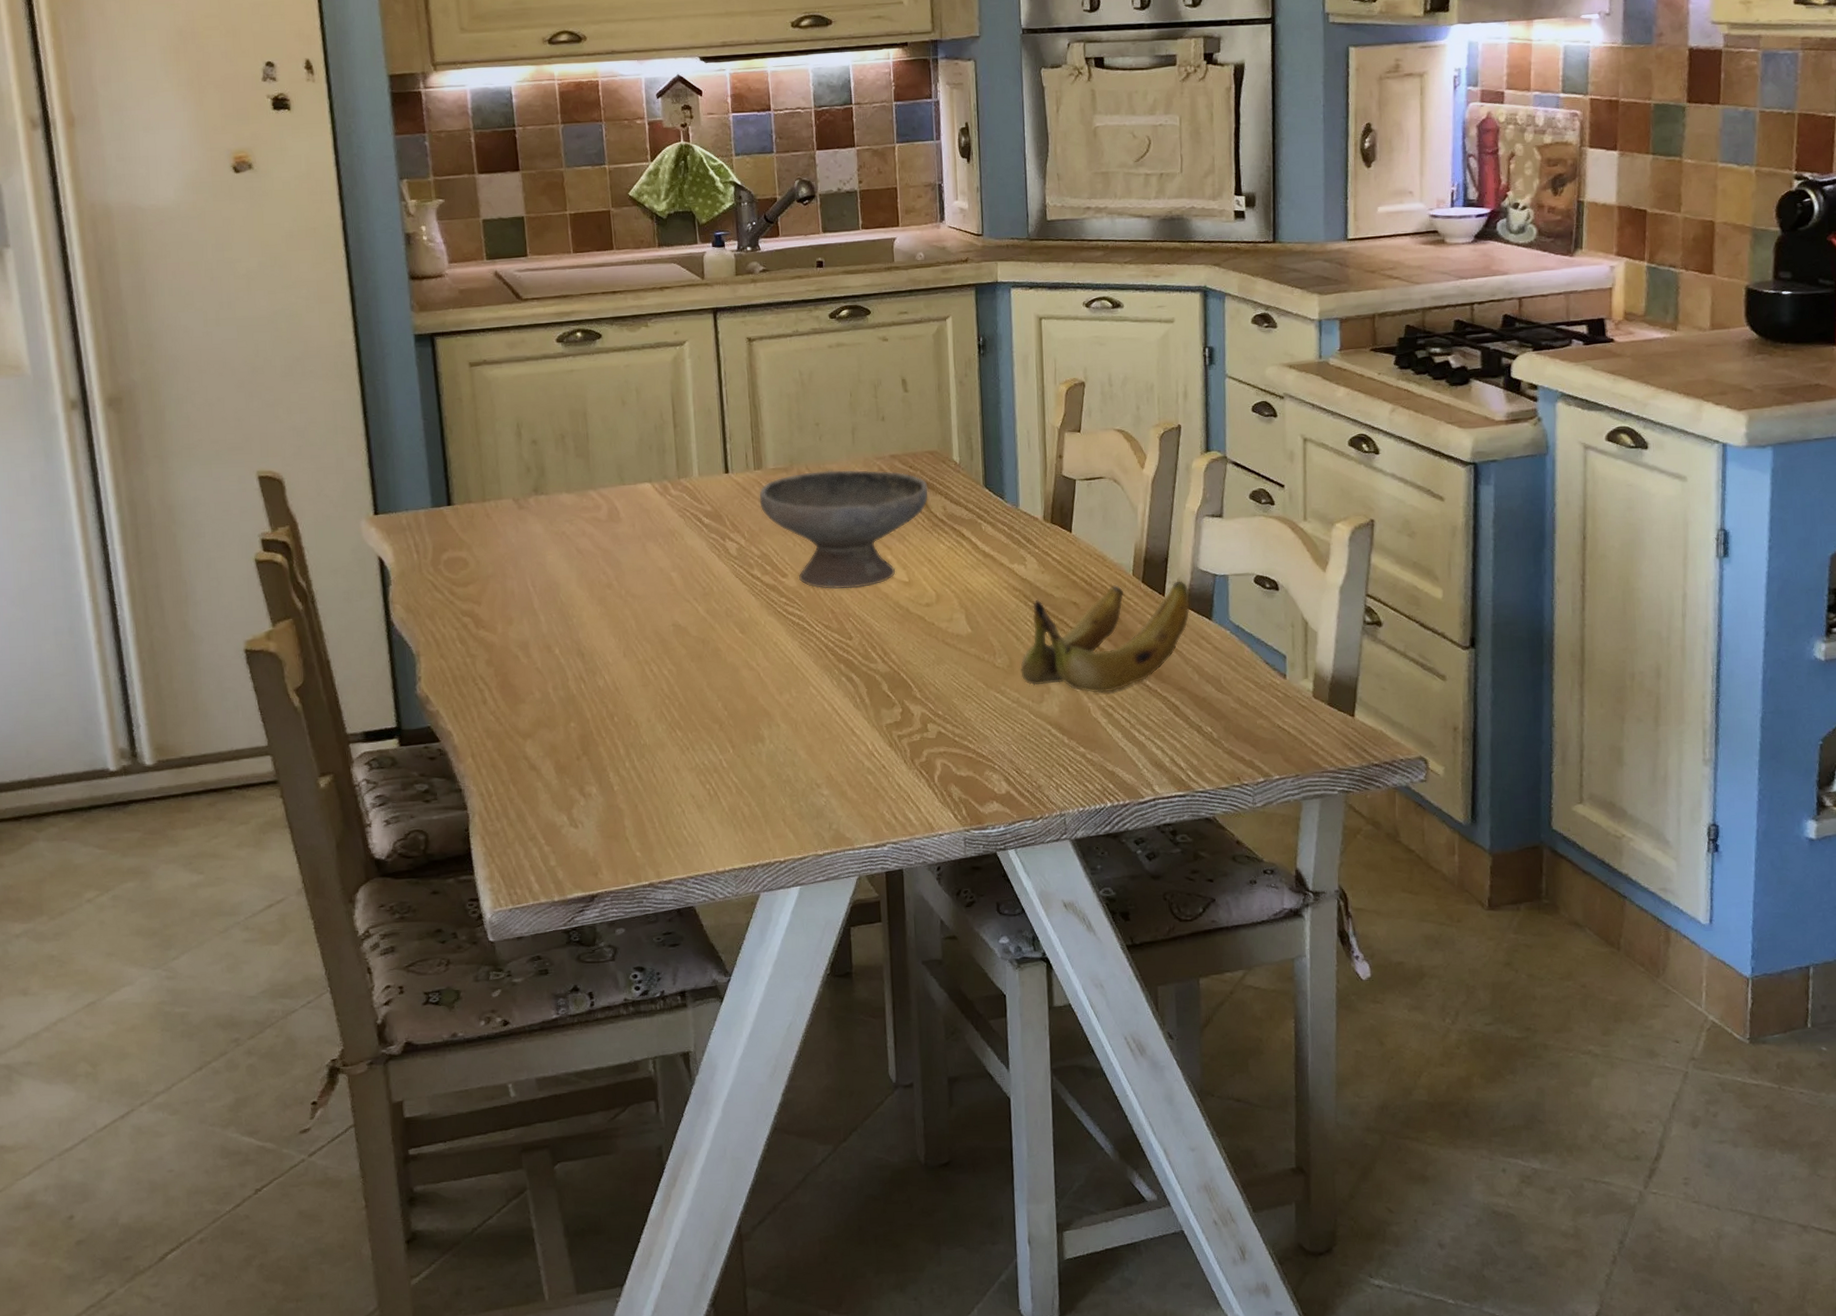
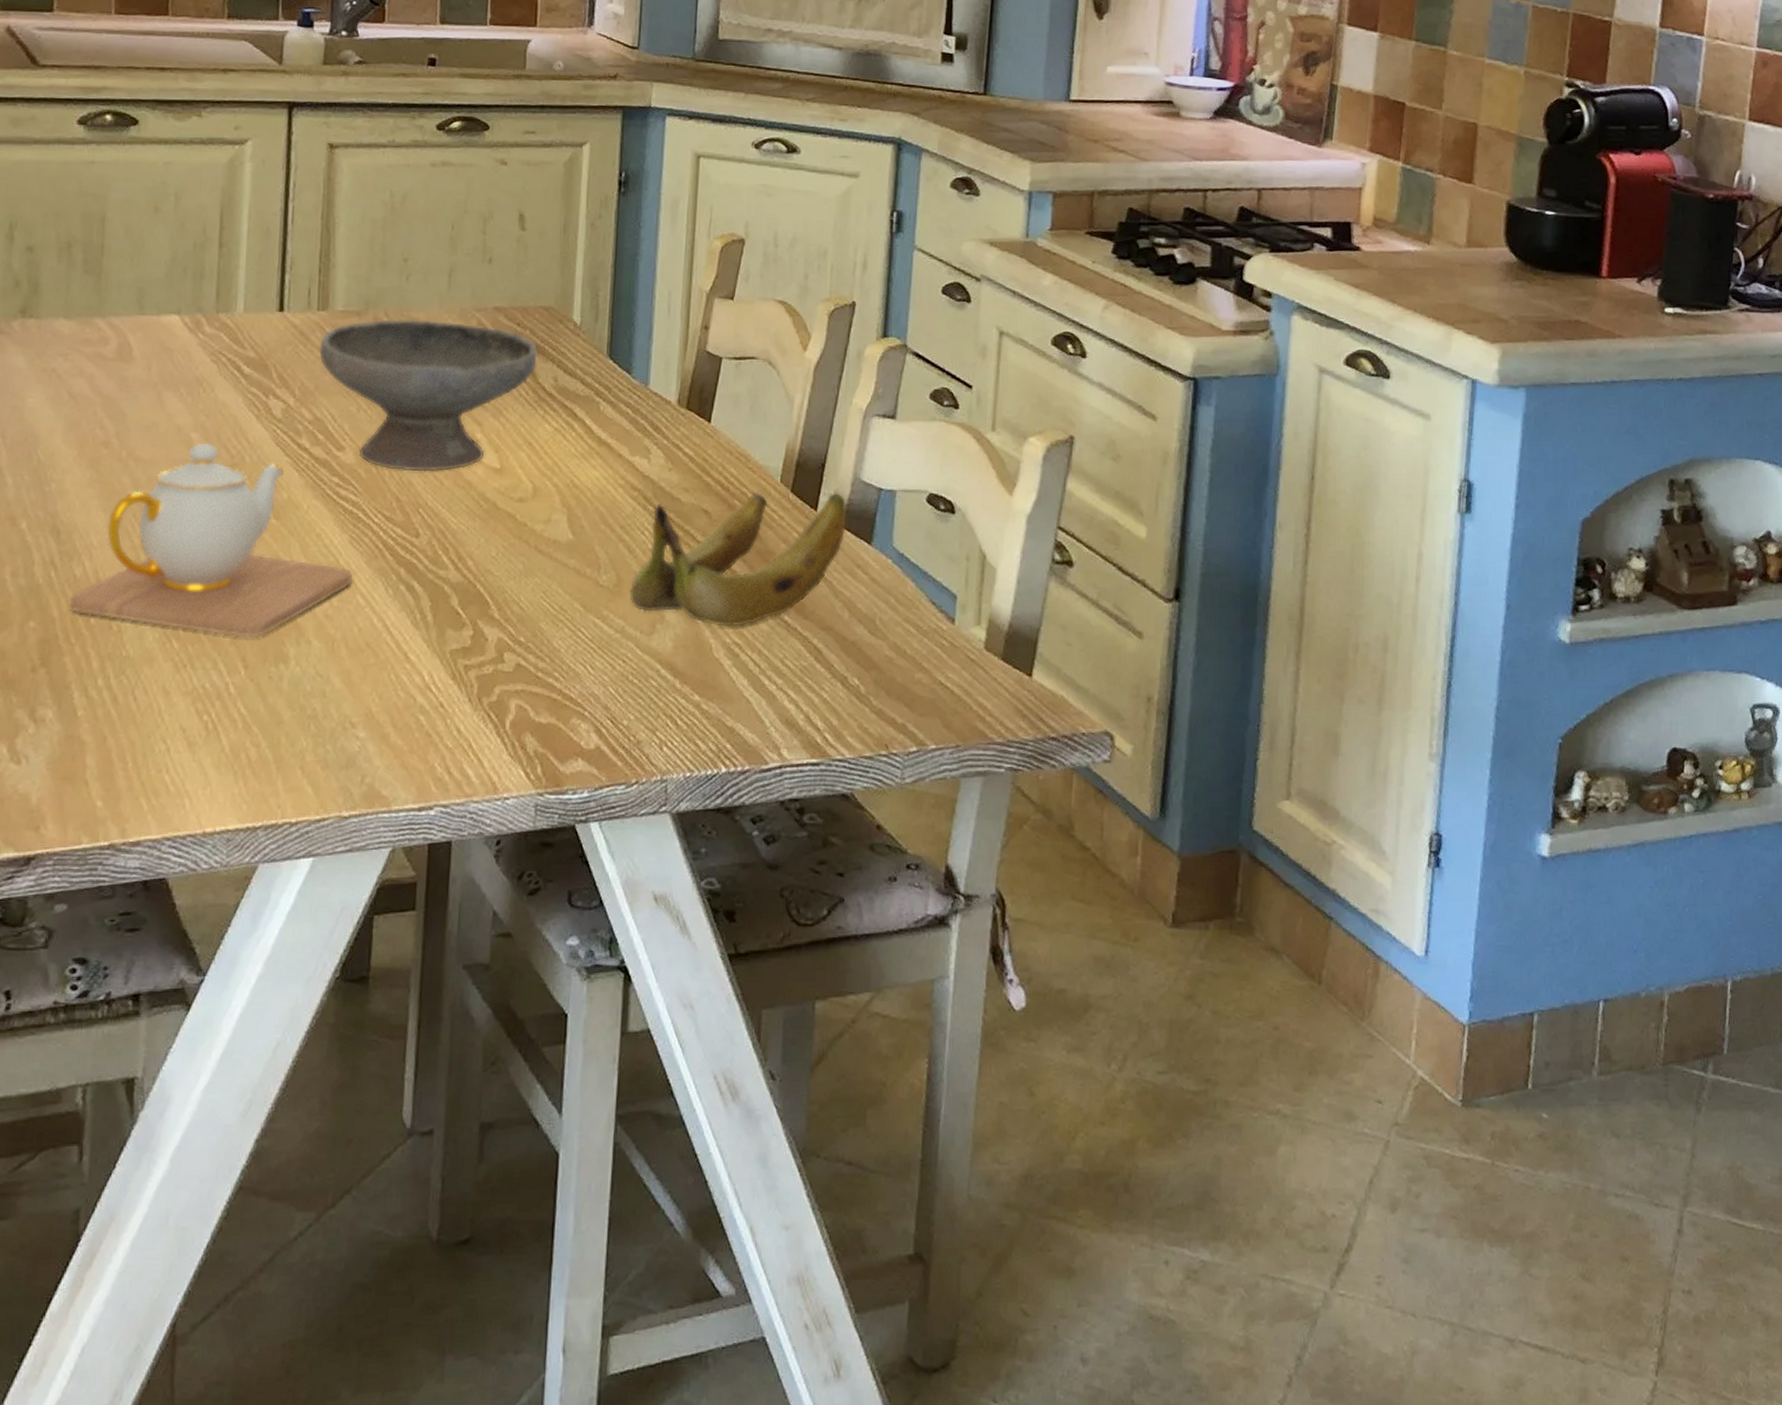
teapot: none [597,579,806,725] -> present [69,442,354,637]

